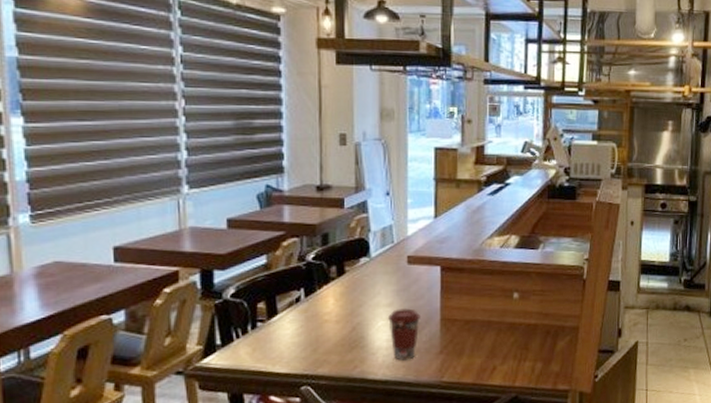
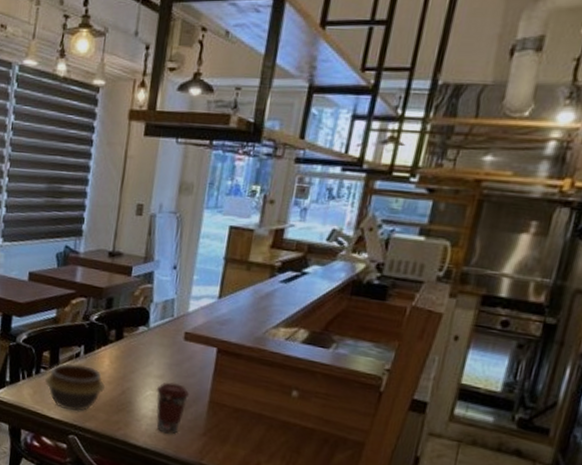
bowl: none [264,308,334,361] -> present [45,362,106,412]

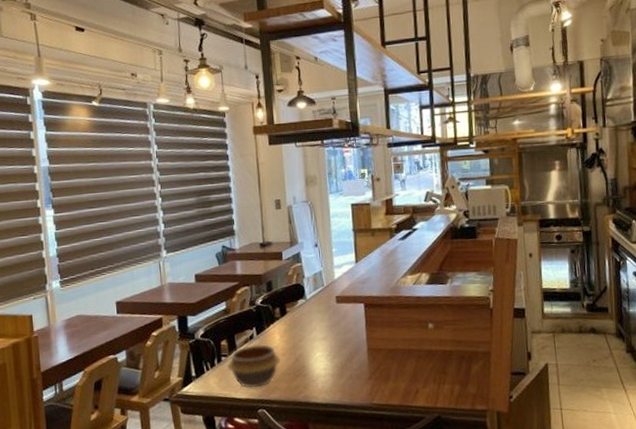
coffee cup: present [156,382,190,434] -> none [324,341,351,386]

